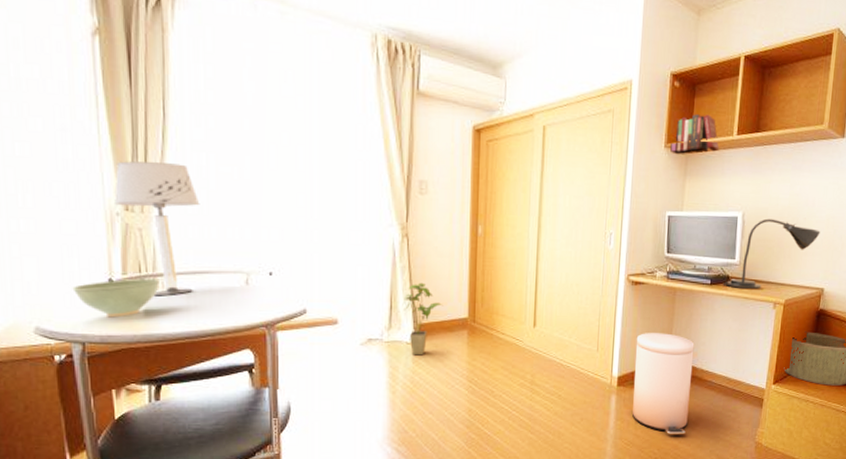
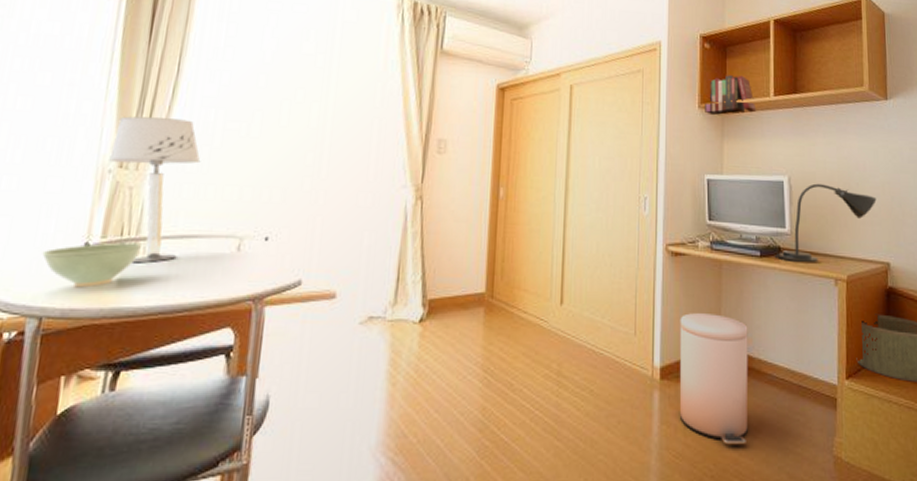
house plant: present [404,282,443,356] -> none [413,251,458,338]

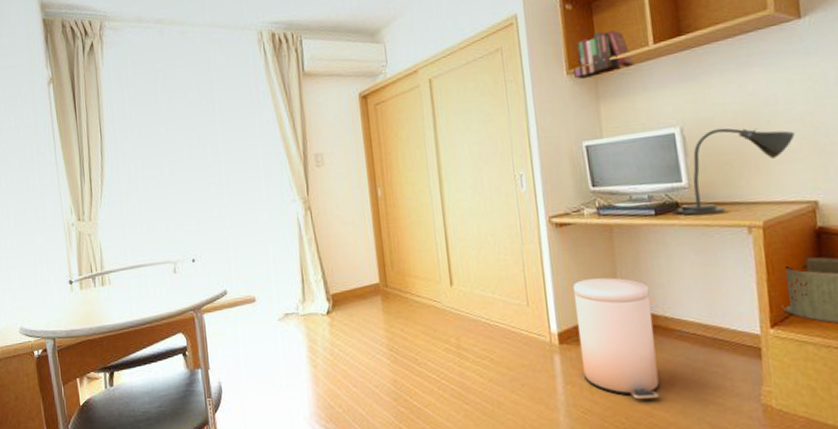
bowl: present [42,242,143,288] -> none [44,276,108,314]
table lamp: present [109,116,201,264] -> none [69,174,133,292]

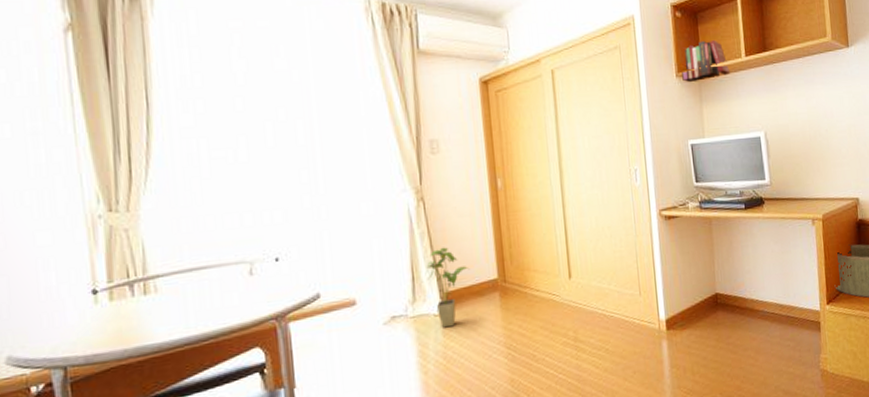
house plant: none [314,252,353,327] -> present [426,247,470,328]
pedal bin: present [572,277,660,400] -> none [678,265,747,376]
desk lamp: present [671,128,795,216] -> none [757,134,844,210]

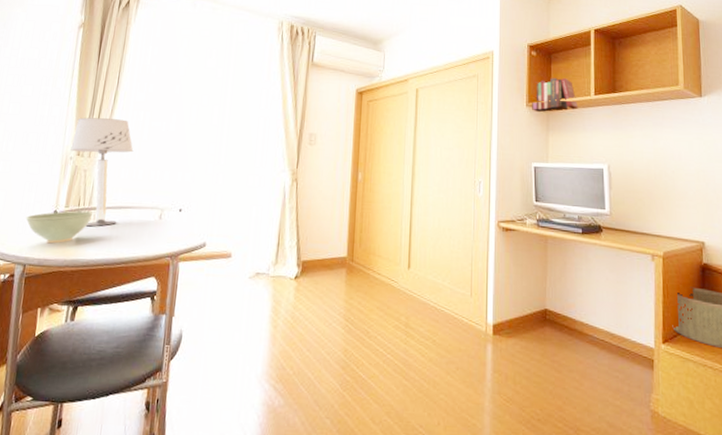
bowl: none [49,282,153,334] -> present [26,211,93,244]
table lamp: none [95,154,193,302] -> present [70,117,134,227]
house plant: present [426,247,470,328] -> none [290,222,325,292]

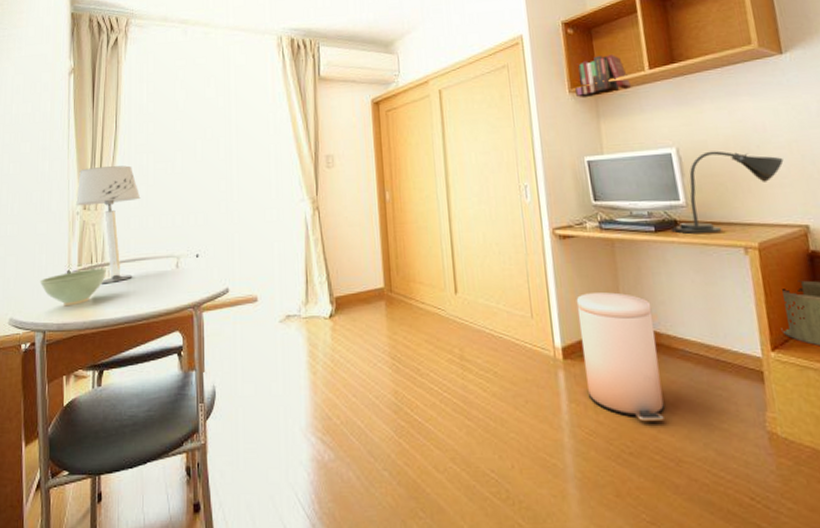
pedal bin: none [509,280,572,395] -> present [576,292,664,422]
desk lamp: none [595,171,692,241] -> present [670,151,784,235]

